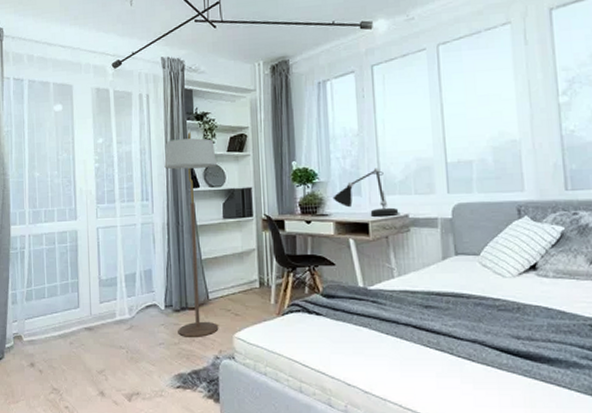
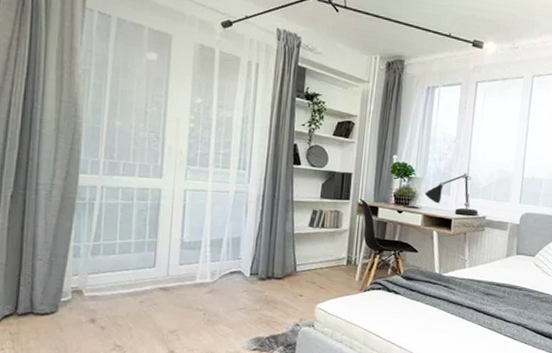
floor lamp: present [164,132,219,337] -> none [260,109,322,305]
books: none [214,228,250,251] -> present [307,209,344,229]

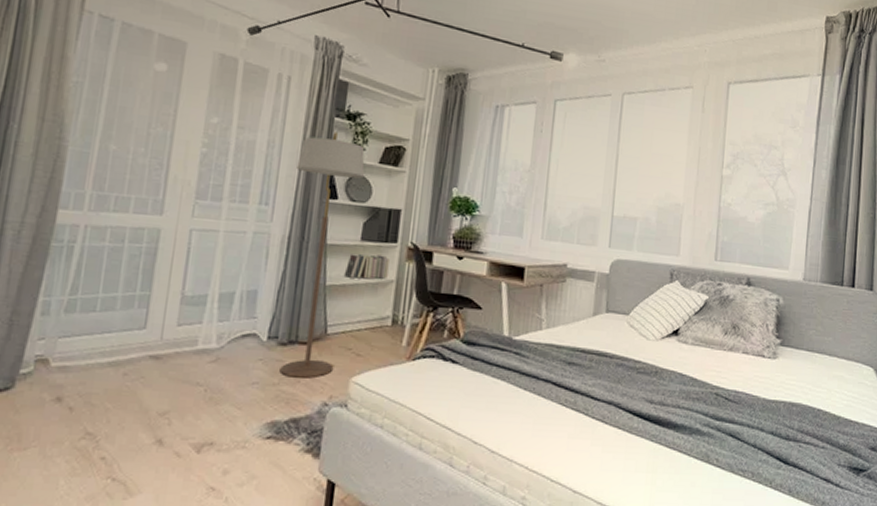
floor lamp: none [260,109,322,305] -> present [279,132,365,379]
desk lamp: present [424,172,479,216] -> none [491,209,559,263]

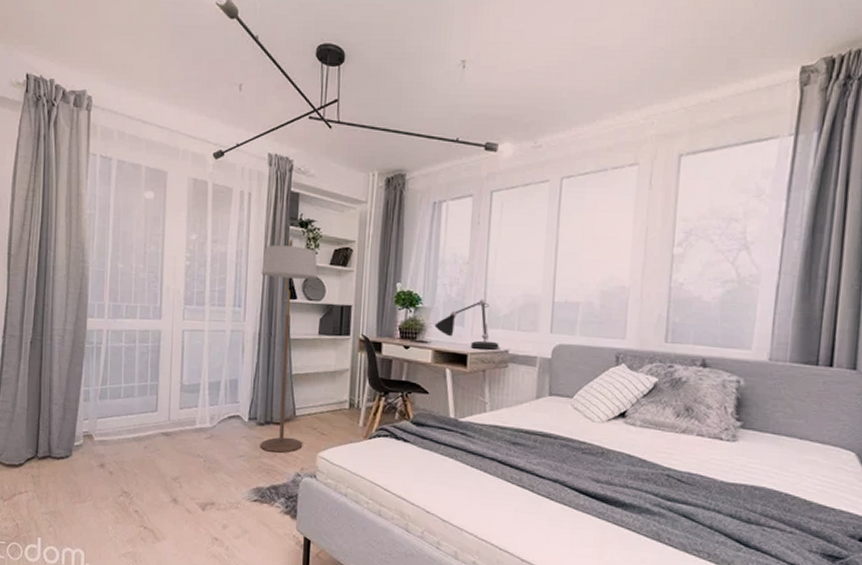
books: present [343,254,389,279] -> none [306,346,344,368]
desk lamp: none [491,209,559,263] -> present [434,299,501,350]

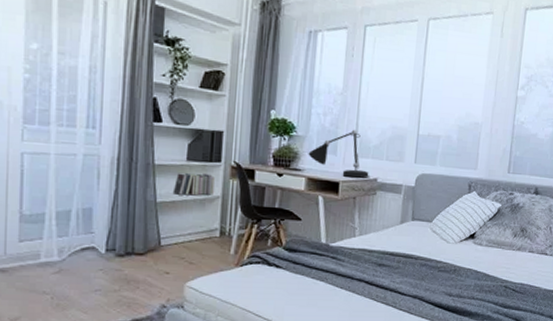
floor lamp: present [260,239,318,453] -> none [119,57,186,285]
books: none [306,346,344,368] -> present [172,173,215,196]

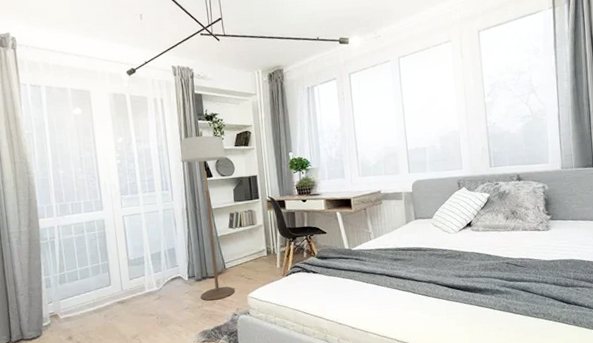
floor lamp: none [119,57,186,285] -> present [180,130,235,301]
desk lamp: present [308,129,370,178] -> none [322,155,375,194]

